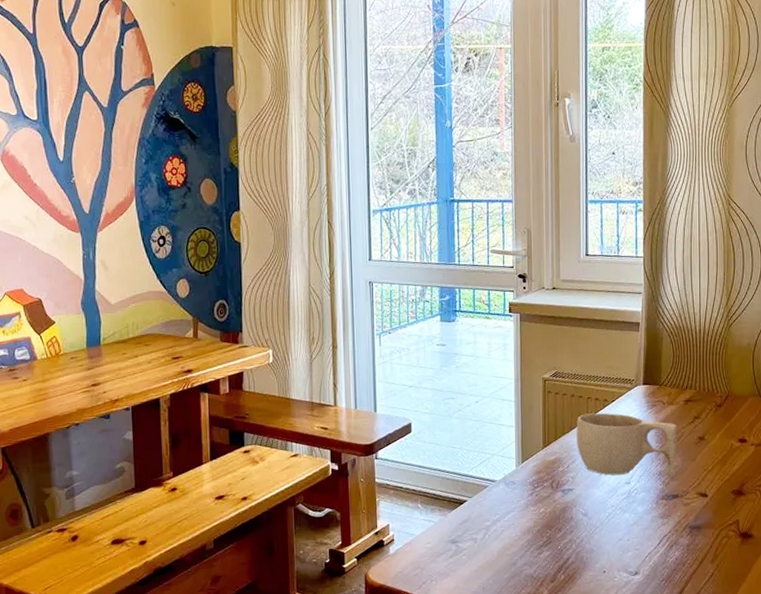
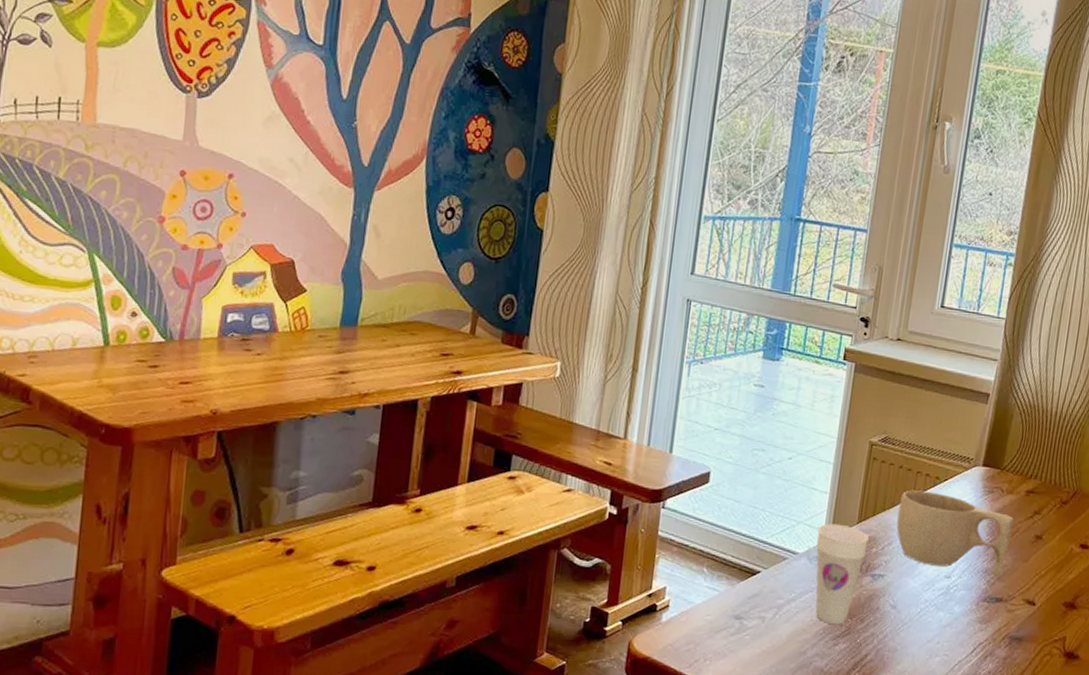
cup: none [510,451,555,536] -> present [815,523,870,624]

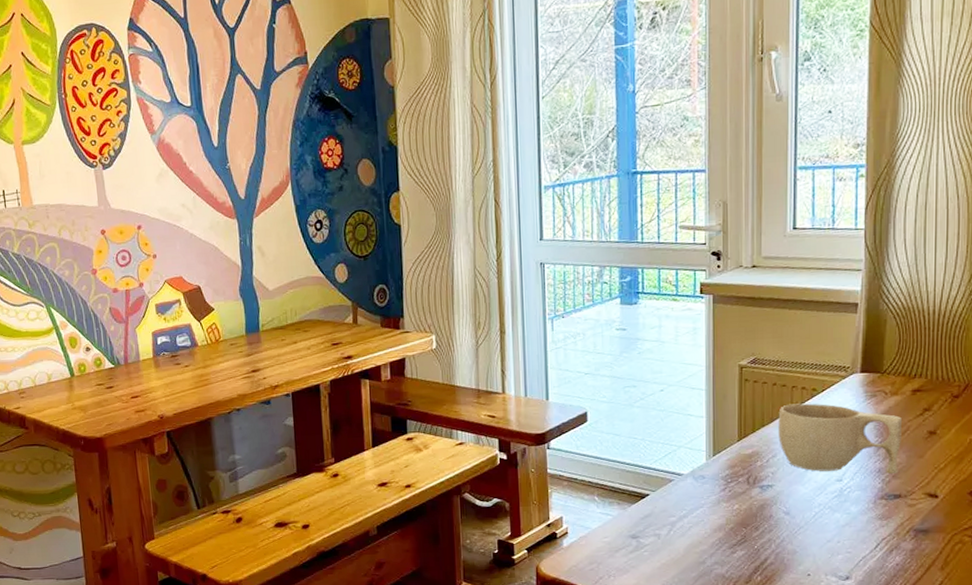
cup: present [815,523,870,624] -> none [699,443,753,534]

